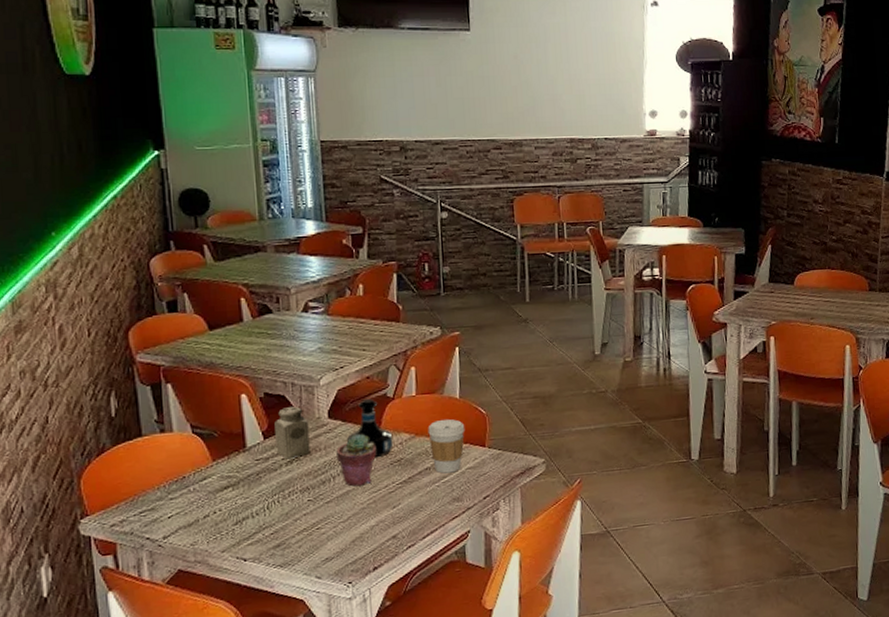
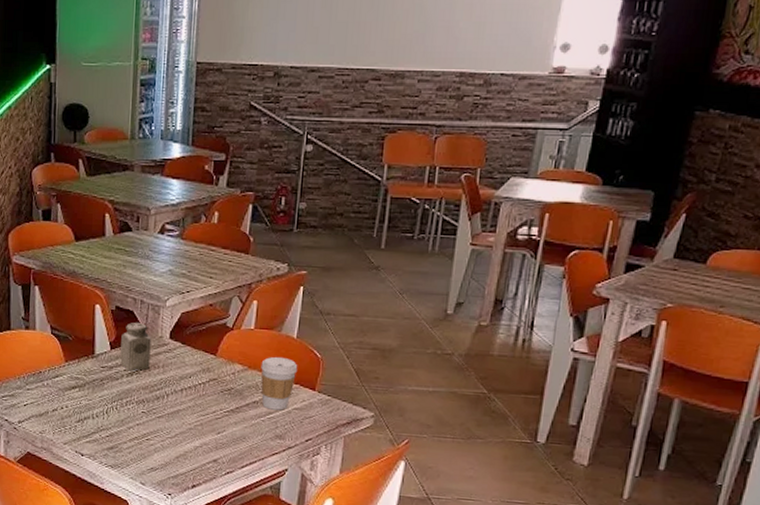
potted succulent: present [336,434,377,487] -> none [172,357,210,408]
tequila bottle: present [347,399,394,458] -> none [184,326,227,384]

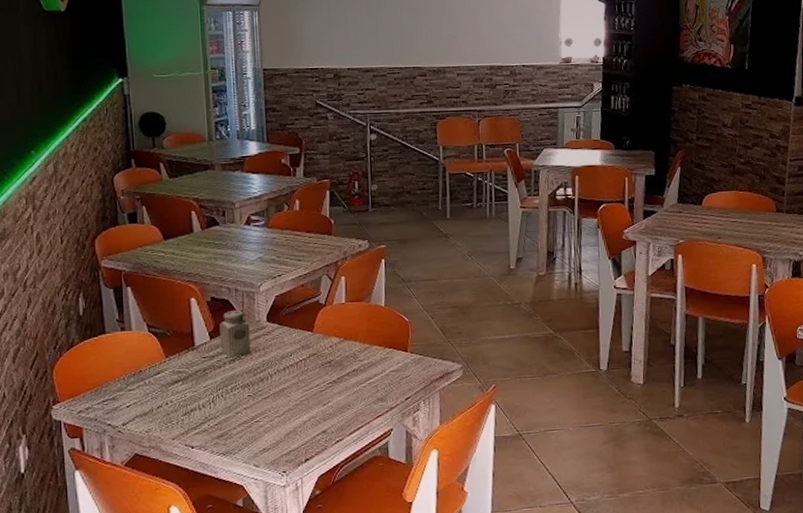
coffee cup: present [261,356,298,410] -> none [355,325,390,375]

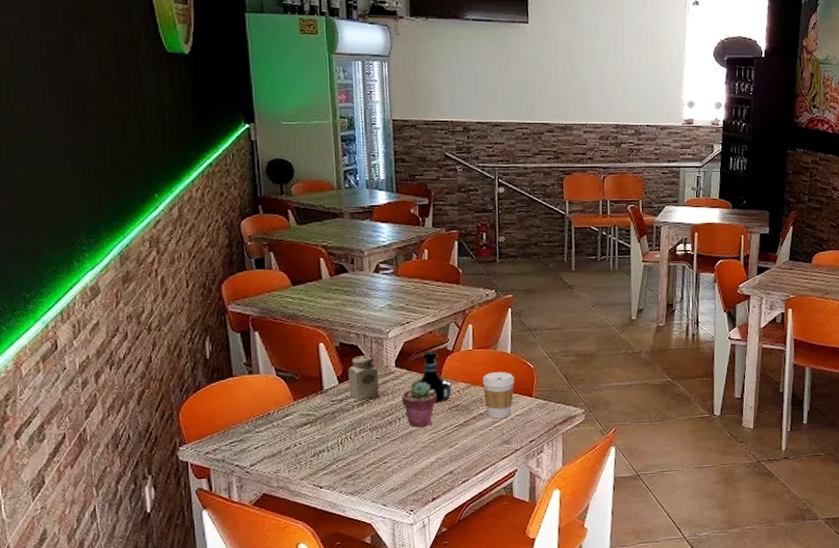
potted succulent: none [274,336,310,385] -> present [402,381,437,428]
tequila bottle: none [283,305,325,359] -> present [411,351,452,403]
coffee cup: none [355,325,390,375] -> present [482,371,515,419]

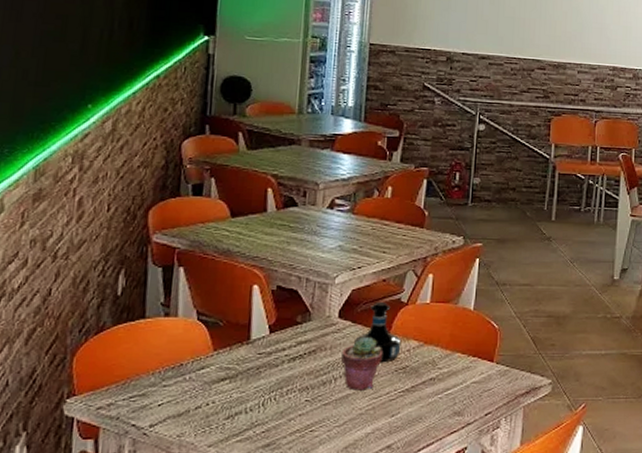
salt shaker: present [348,356,379,402] -> none [280,303,318,356]
coffee cup: present [482,371,515,419] -> none [437,330,476,385]

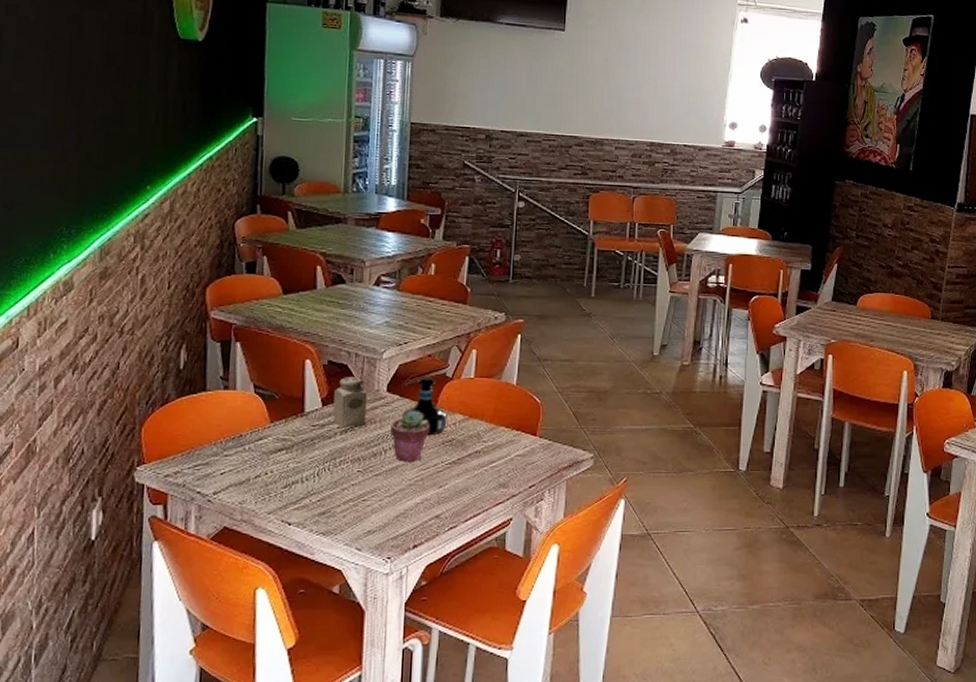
salt shaker: none [280,303,318,356] -> present [333,377,367,428]

